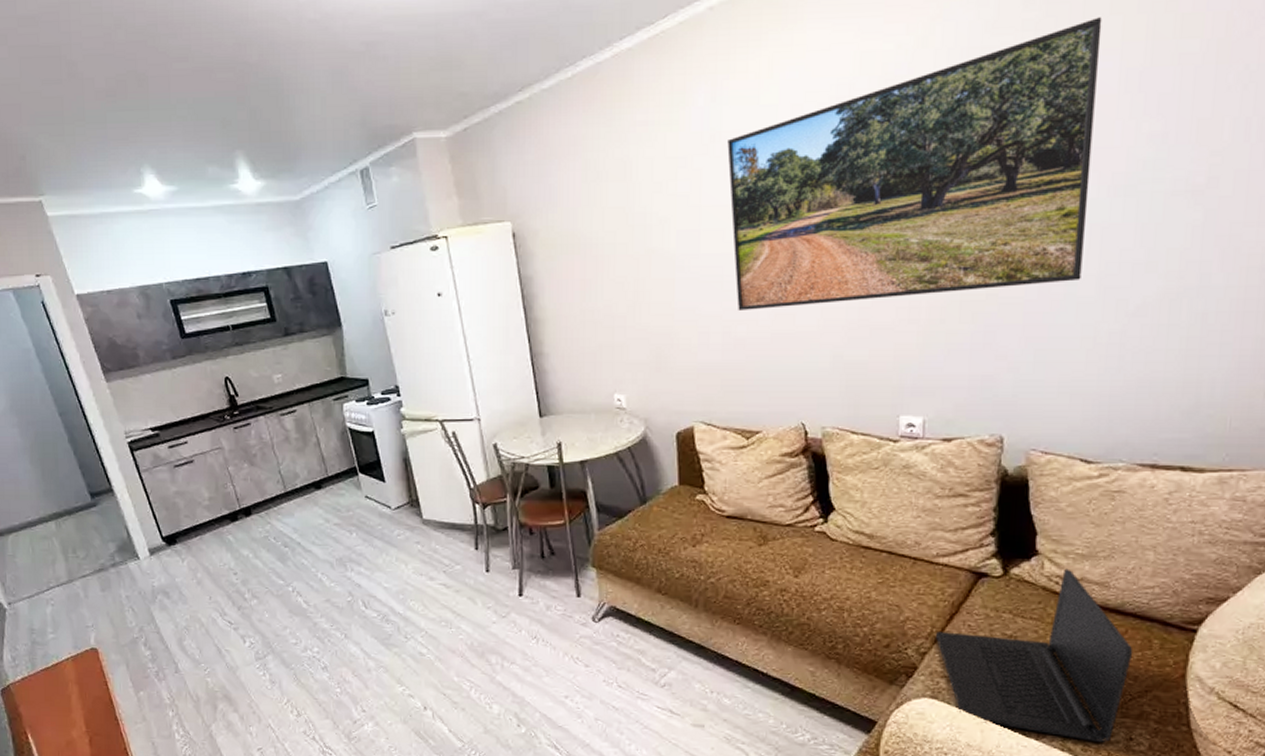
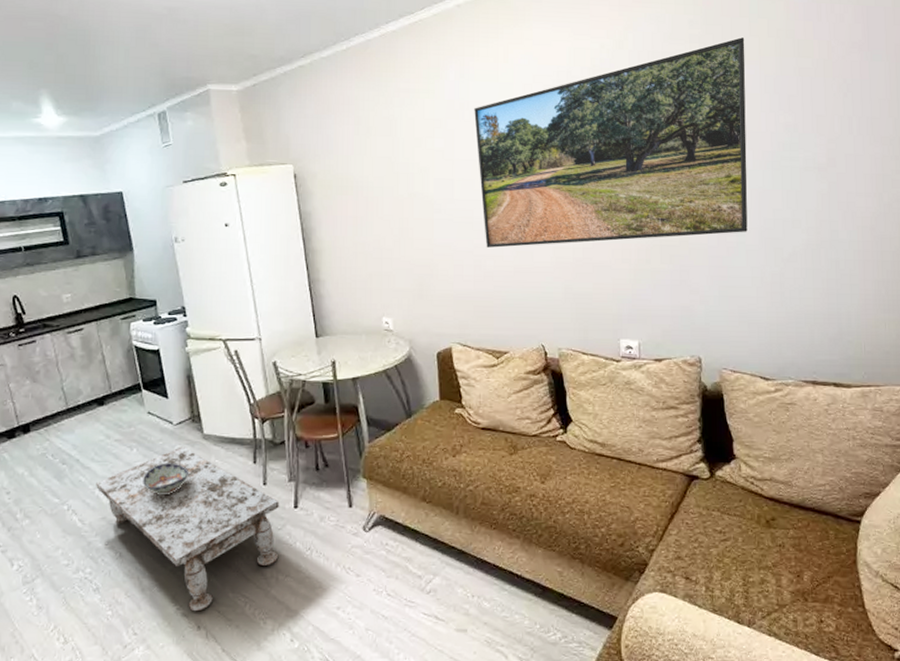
coffee table: none [318,531,504,694] -> present [96,446,280,612]
decorative bowl: none [364,547,410,580] -> present [143,463,190,496]
laptop: present [935,568,1133,742] -> none [660,470,816,626]

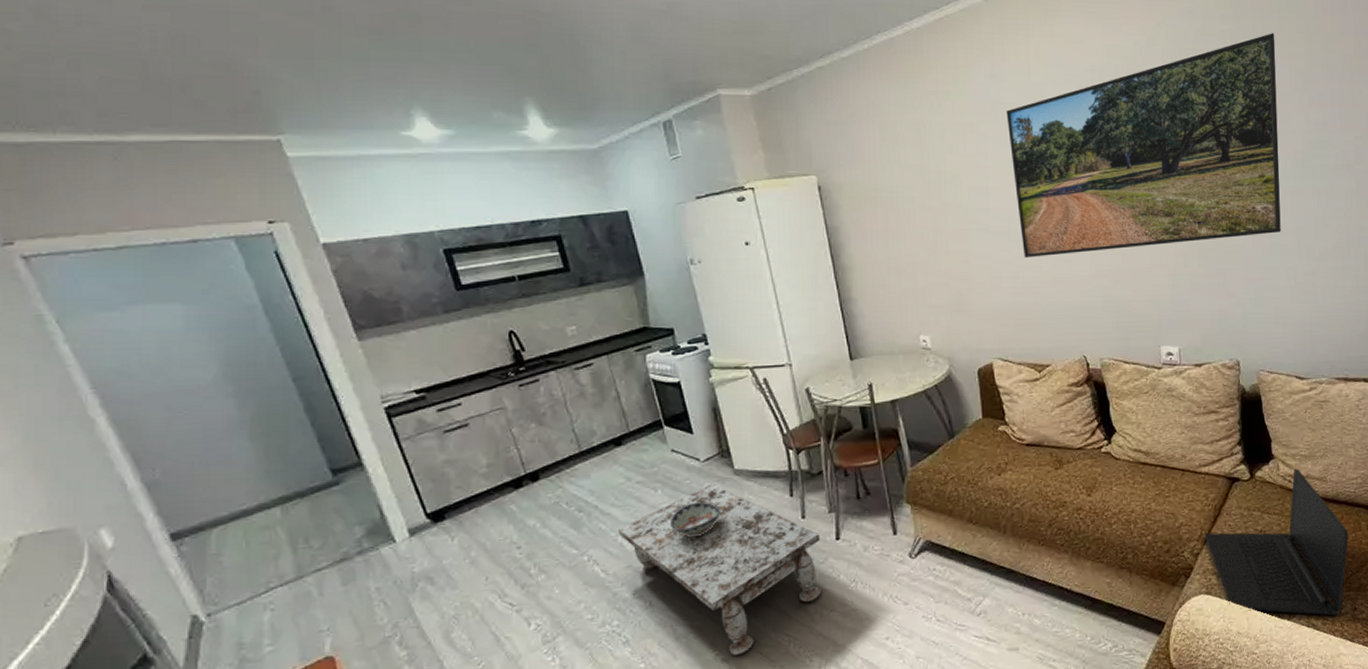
laptop: none [660,470,816,626] -> present [1204,468,1349,616]

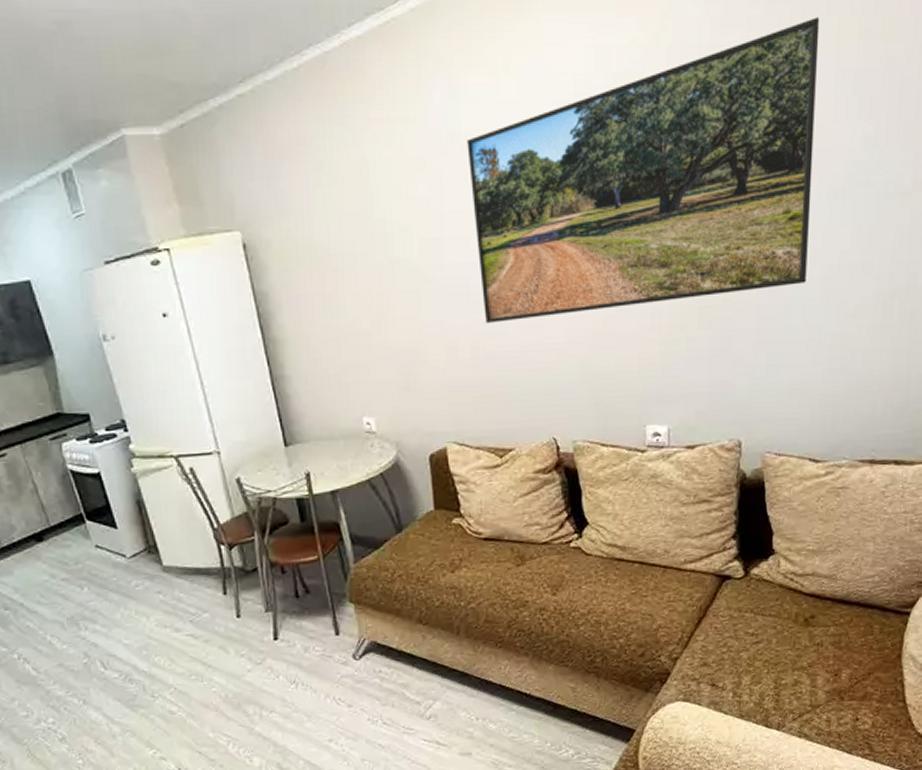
coffee table: present [618,484,821,656] -> none [46,581,260,755]
decorative bowl: present [670,502,721,537] -> none [99,600,152,636]
laptop: present [1204,468,1349,616] -> none [685,565,858,726]

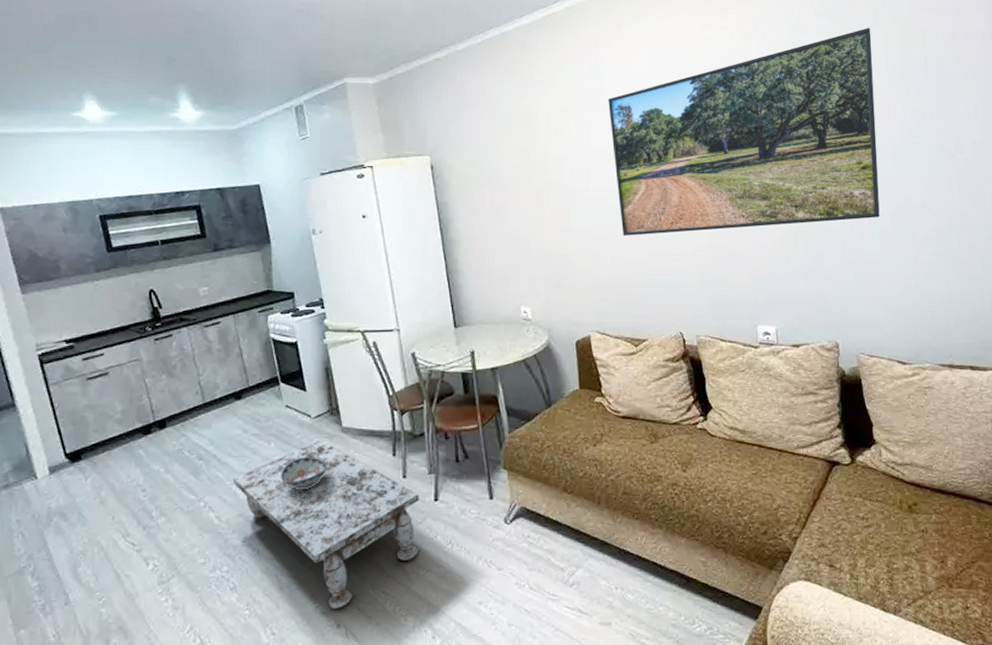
coffee table: none [46,581,260,755] -> present [233,440,420,610]
decorative bowl: none [99,600,152,636] -> present [281,457,328,490]

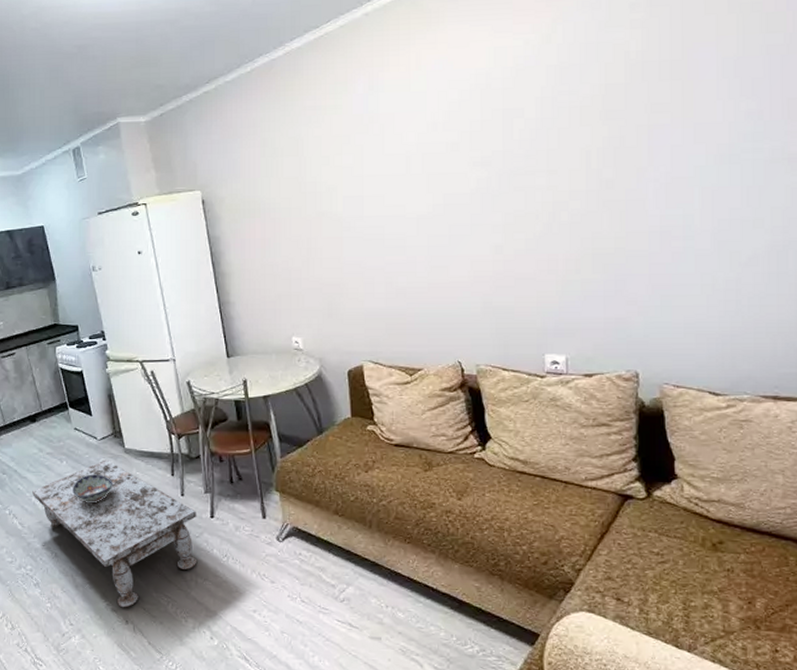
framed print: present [608,28,880,236] -> none [384,17,699,264]

